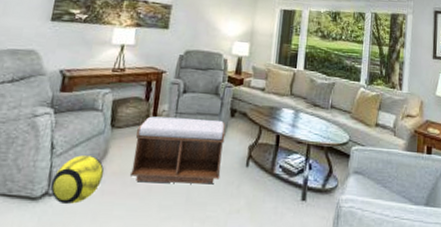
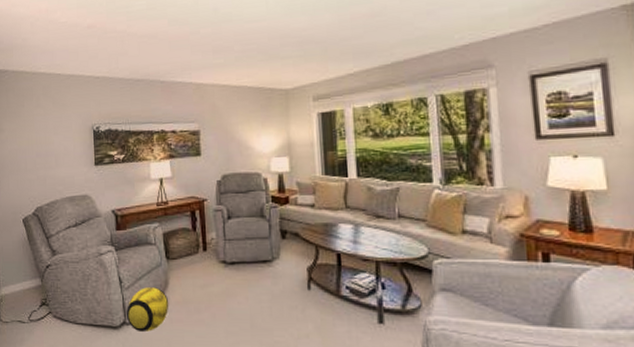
bench: present [129,116,226,185] -> none [191,244,282,310]

